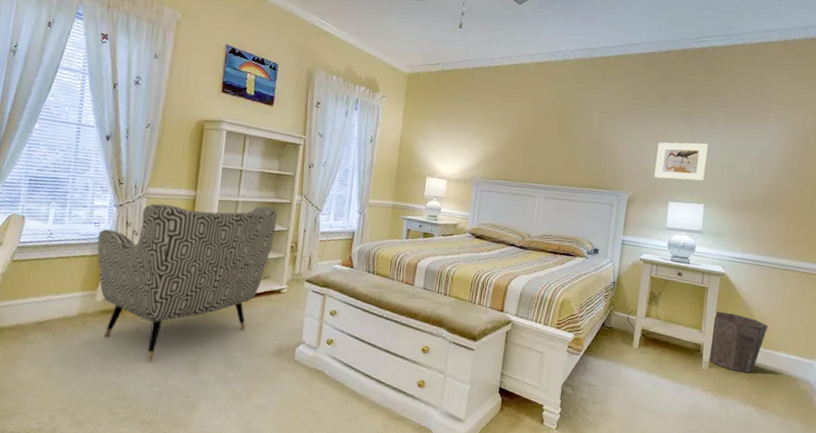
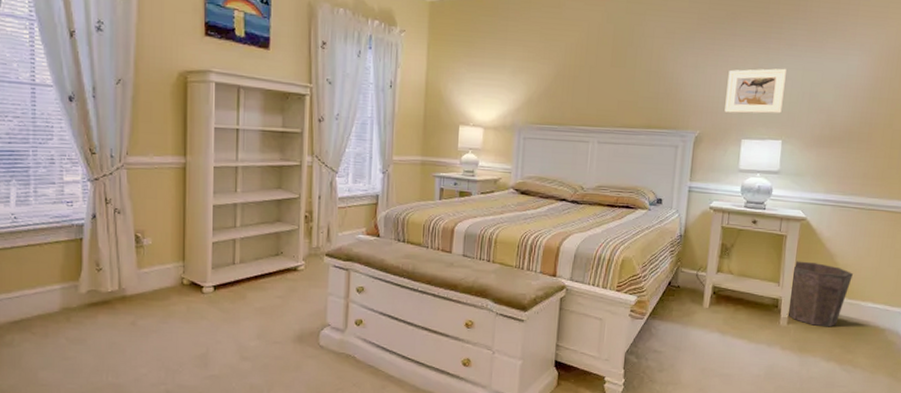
armchair: present [97,203,278,361] -> none [73,171,286,357]

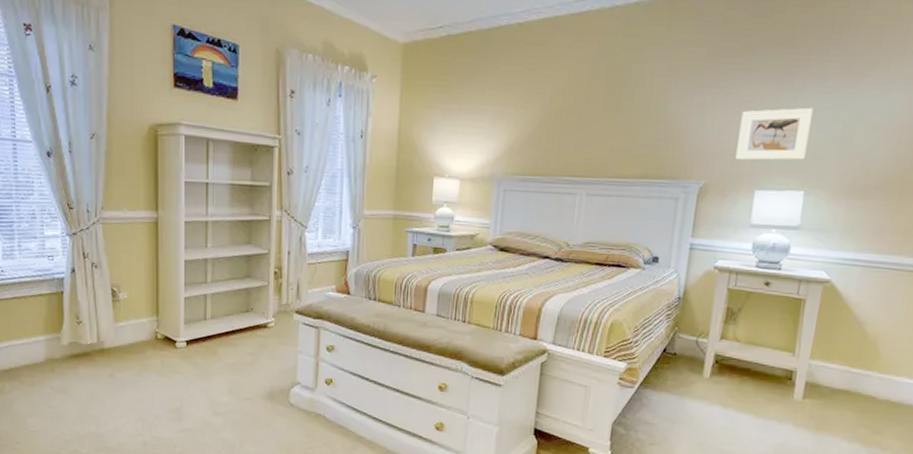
waste bin: present [786,261,853,327] -> none [802,328,886,404]

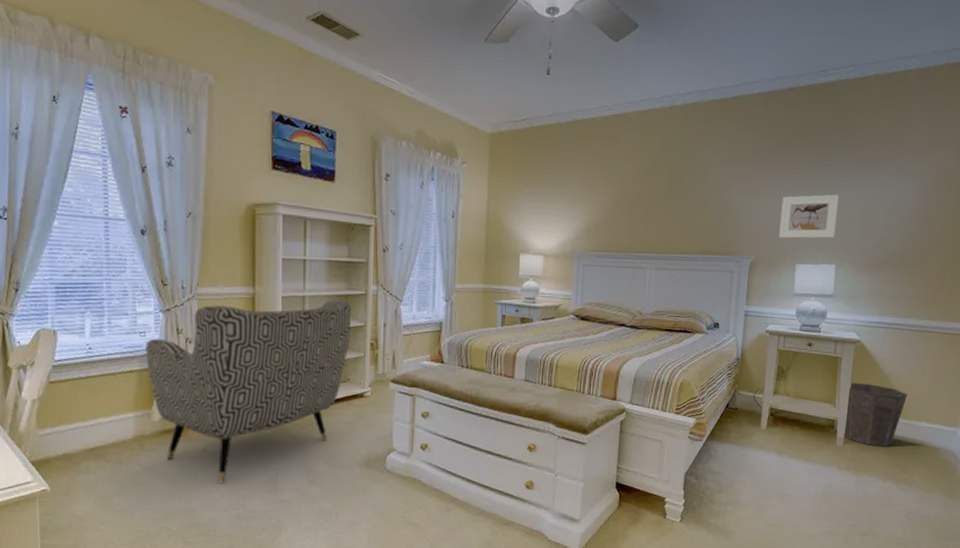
armchair: none [54,226,255,409] -> present [145,300,352,483]
waste bin: none [802,328,886,404] -> present [842,382,907,447]

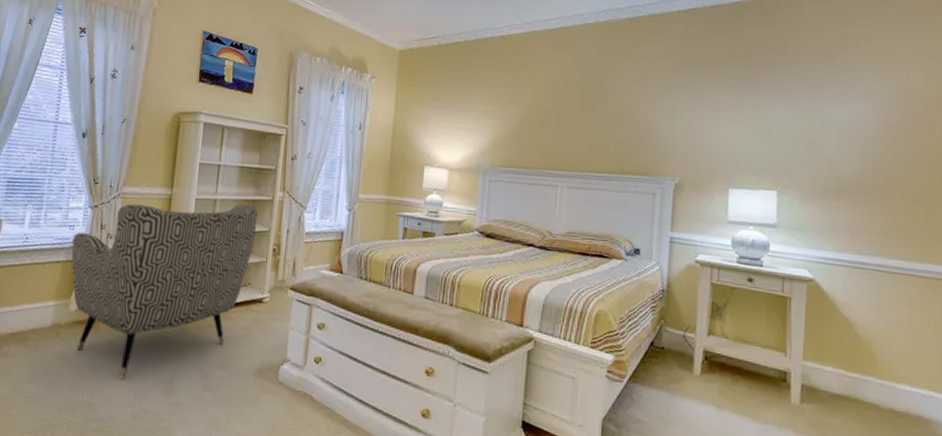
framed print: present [779,194,839,239] -> none [707,114,777,162]
waste bin: present [842,382,907,447] -> none [798,328,881,412]

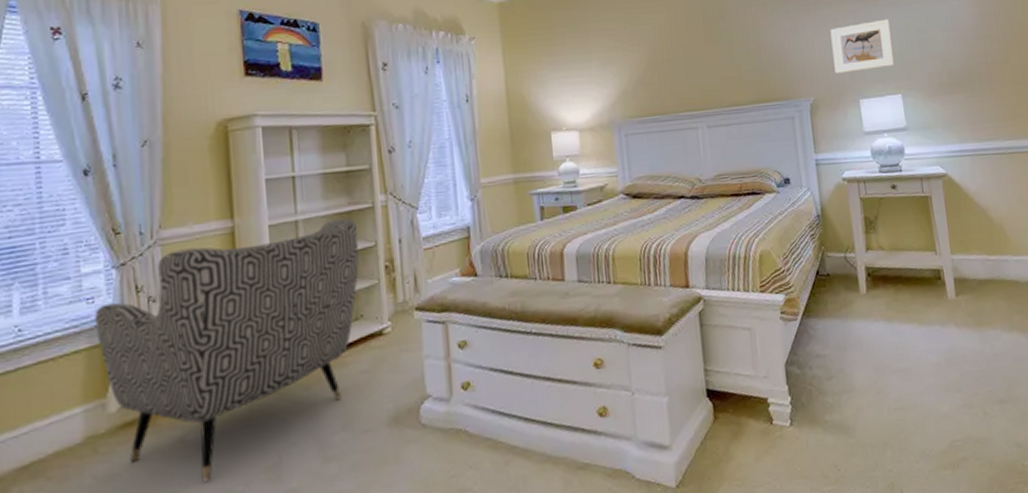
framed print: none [707,114,777,162] -> present [830,18,894,74]

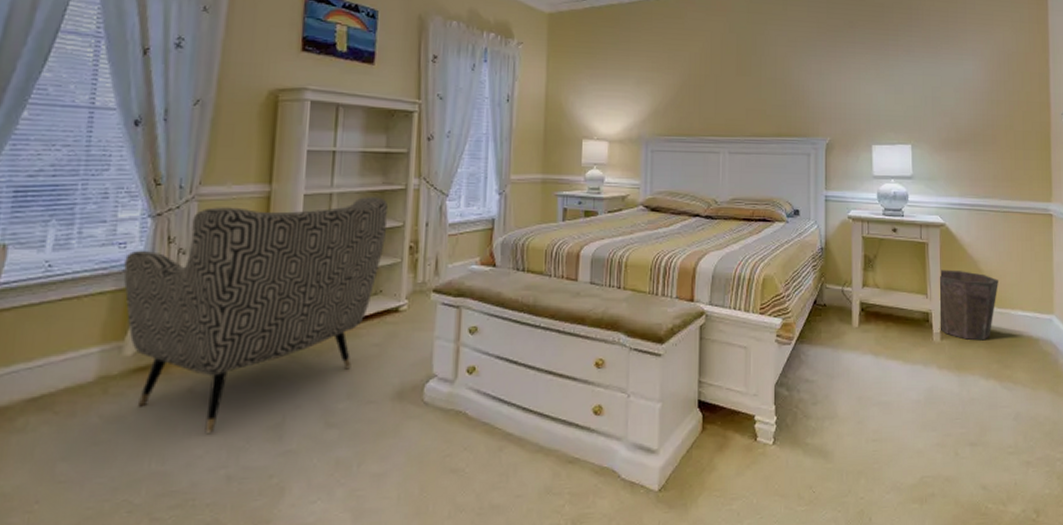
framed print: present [830,18,894,74] -> none [852,73,907,119]
waste bin: none [948,221,1012,293] -> present [938,270,998,341]

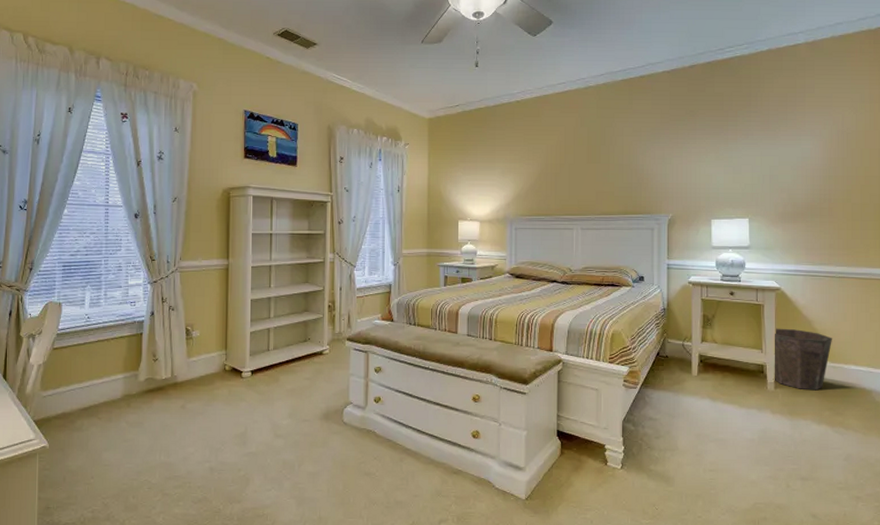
armchair: present [123,197,389,433] -> none [135,268,312,437]

